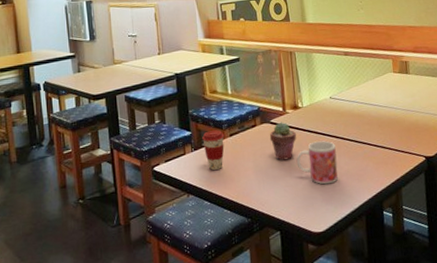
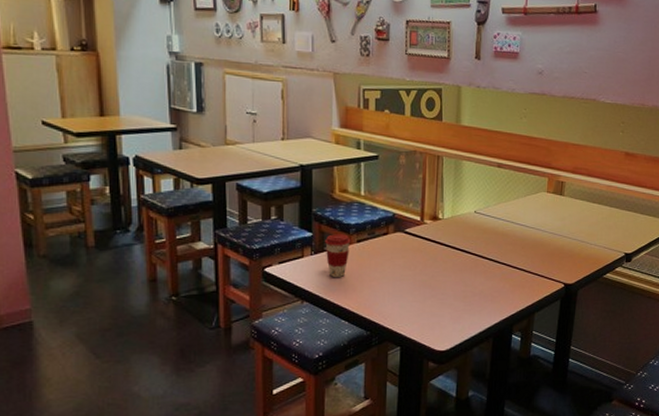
potted succulent: present [269,122,297,161] -> none [402,232,433,274]
mug: present [297,140,339,185] -> none [429,257,473,303]

